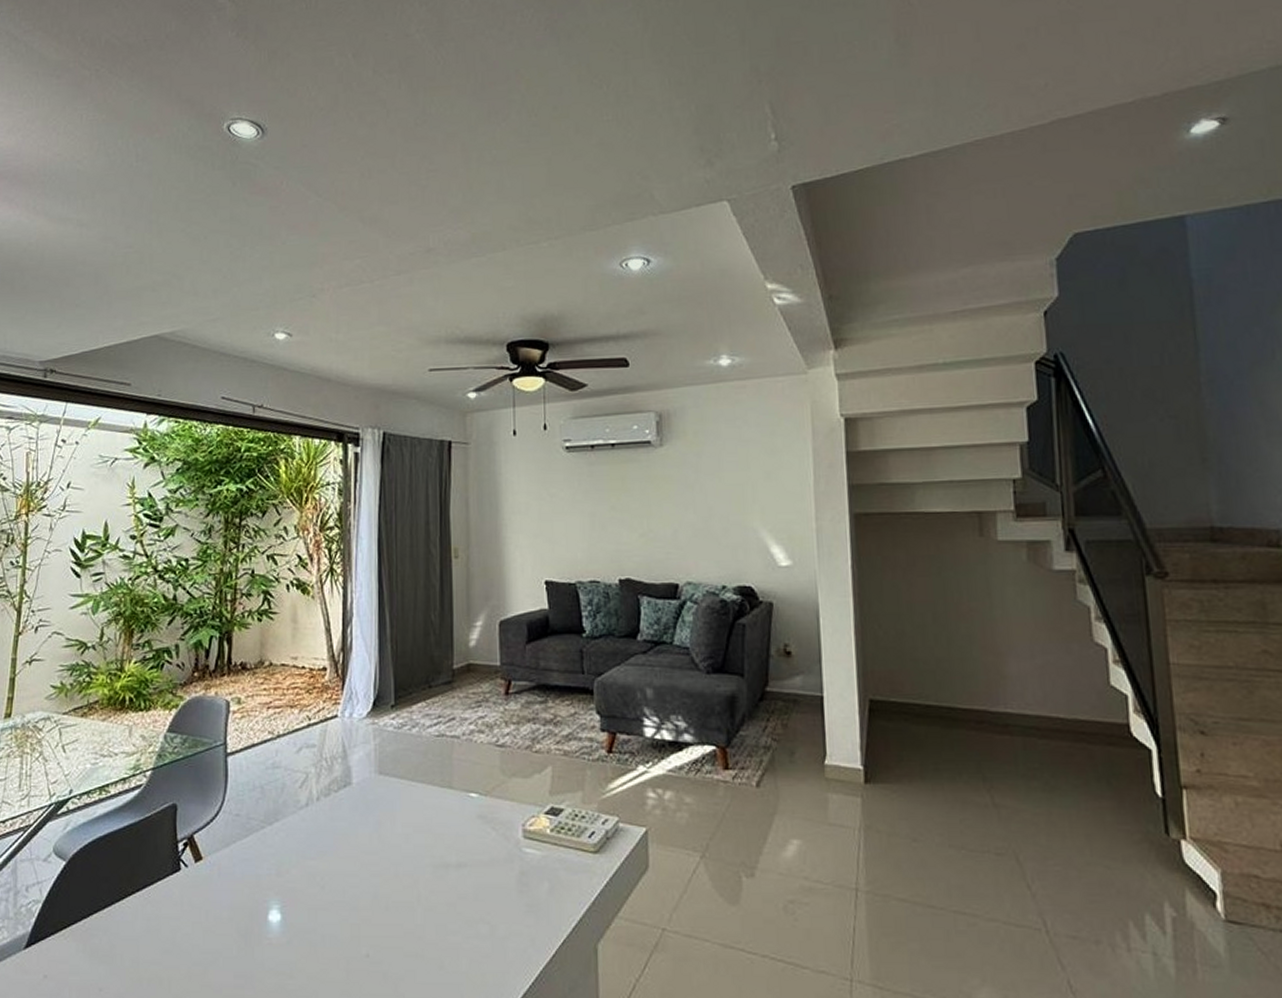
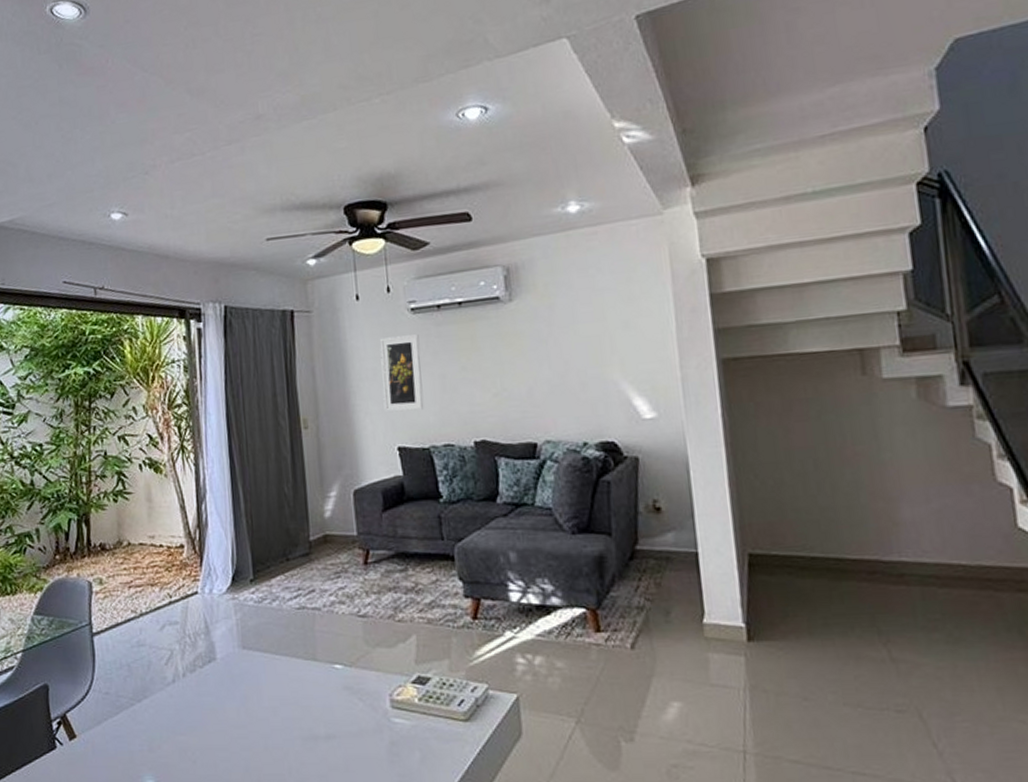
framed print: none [533,472,573,547] -> present [379,334,424,412]

